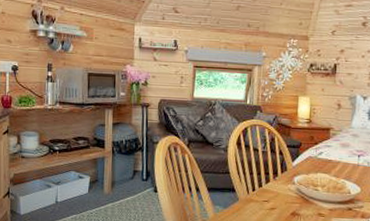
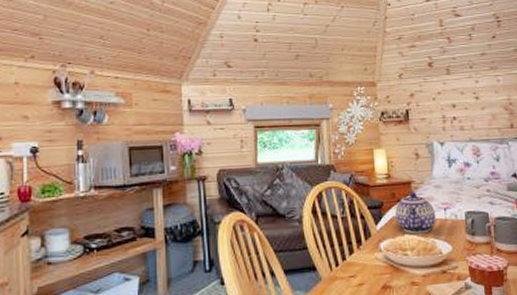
teapot: none [311,137,349,174] -> present [395,191,436,234]

